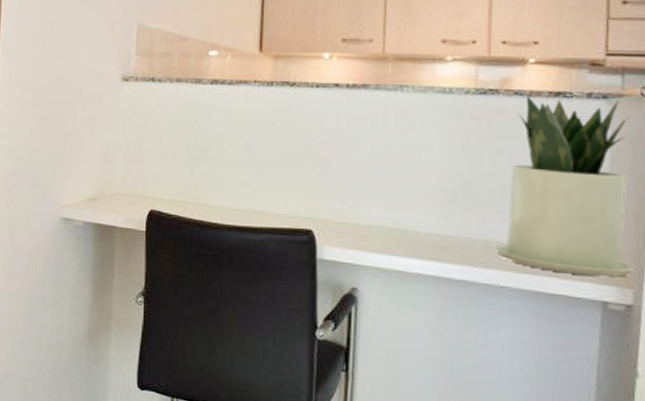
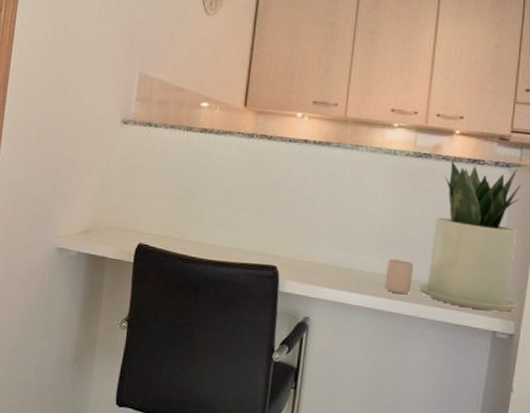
mug: none [450,217,487,259] -> present [384,259,414,295]

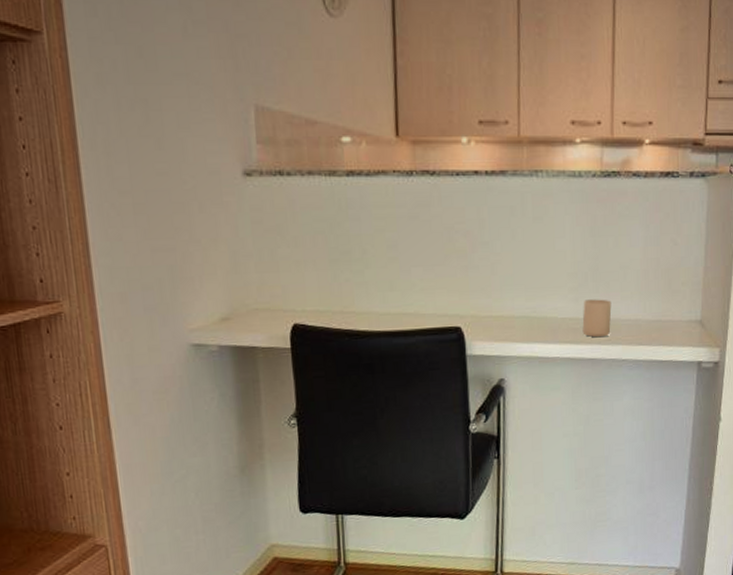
planter: present [417,161,522,312] -> none [617,176,722,342]

